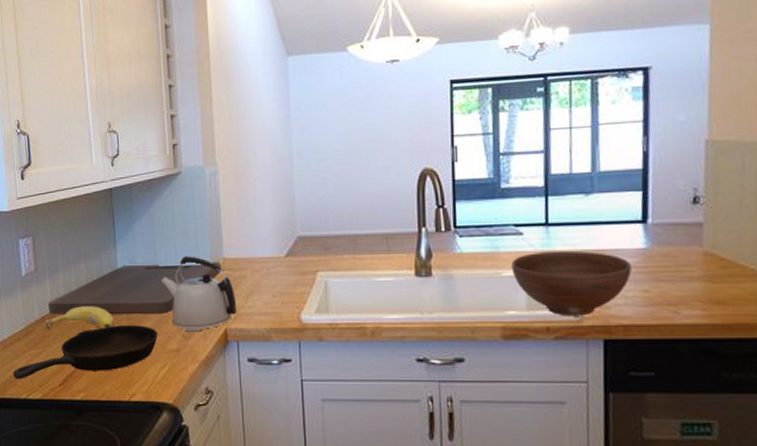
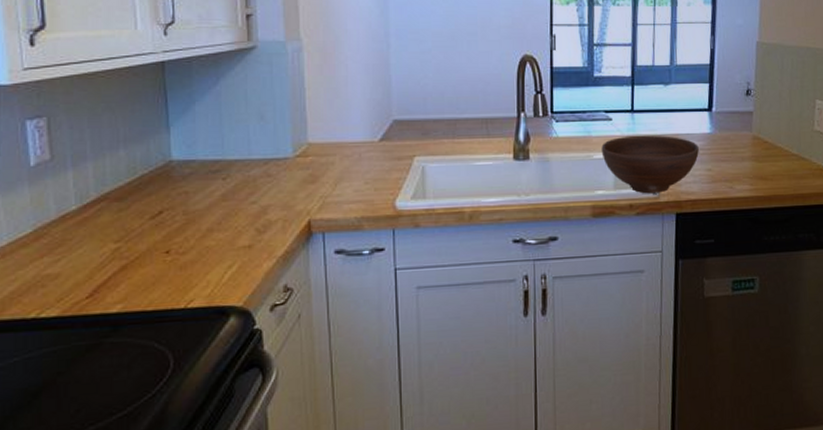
frying pan: present [12,325,159,379] -> none [14,220,225,295]
fruit: present [45,306,114,330] -> none [65,200,165,232]
cutting board: present [47,262,221,314] -> none [69,147,305,212]
kettle: present [160,256,237,332] -> none [228,141,323,225]

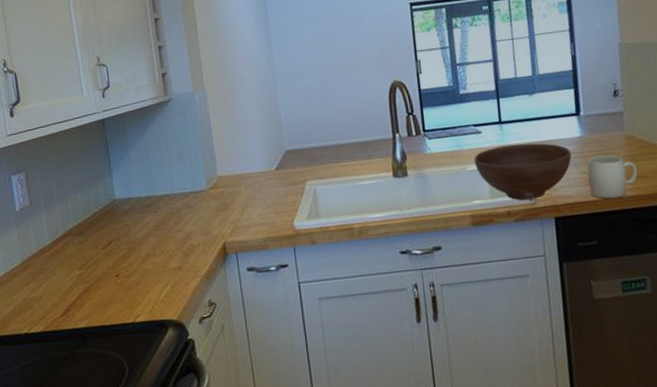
mug: none [712,154,760,198] -> present [587,155,638,199]

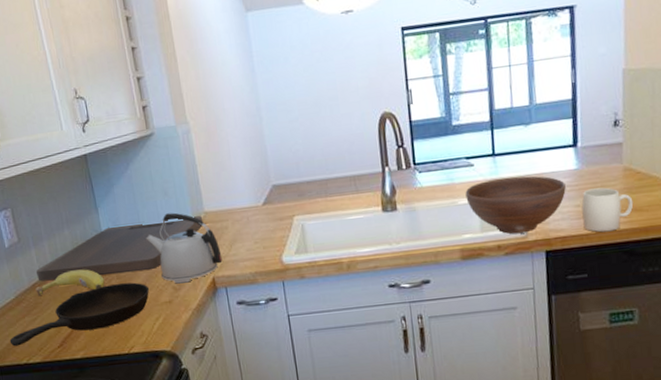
frying pan: none [11,247,159,315] -> present [9,282,150,347]
fruit: none [43,233,114,262] -> present [35,269,105,297]
cutting board: none [44,180,216,246] -> present [35,216,203,282]
kettle: none [158,177,234,250] -> present [145,212,223,284]

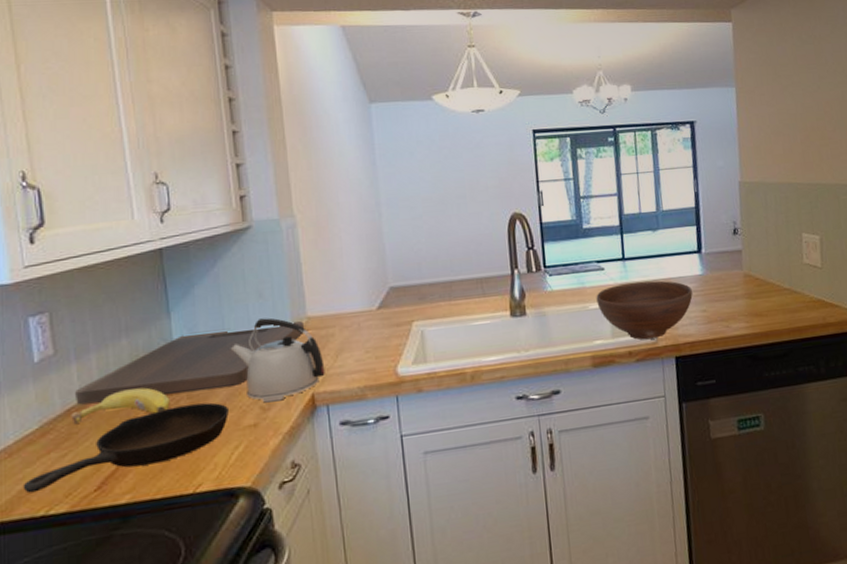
mug: present [581,187,634,233] -> none [707,293,754,337]

